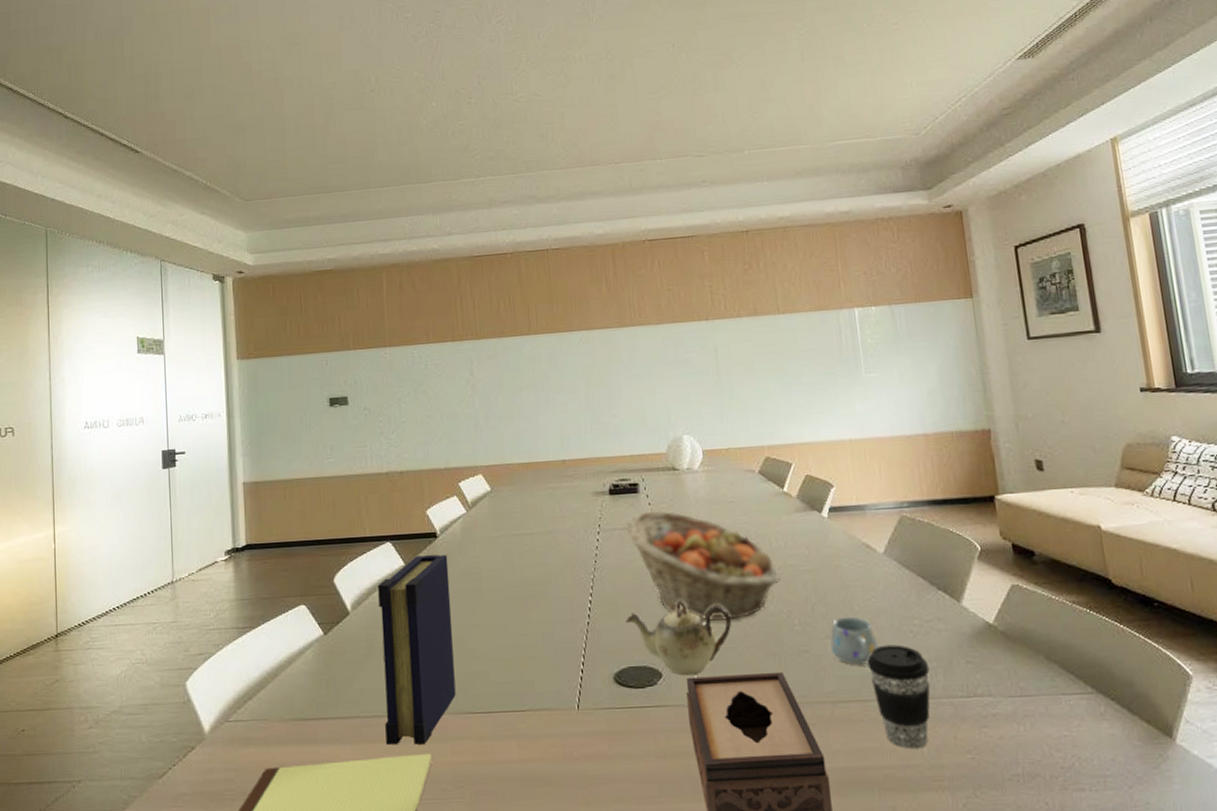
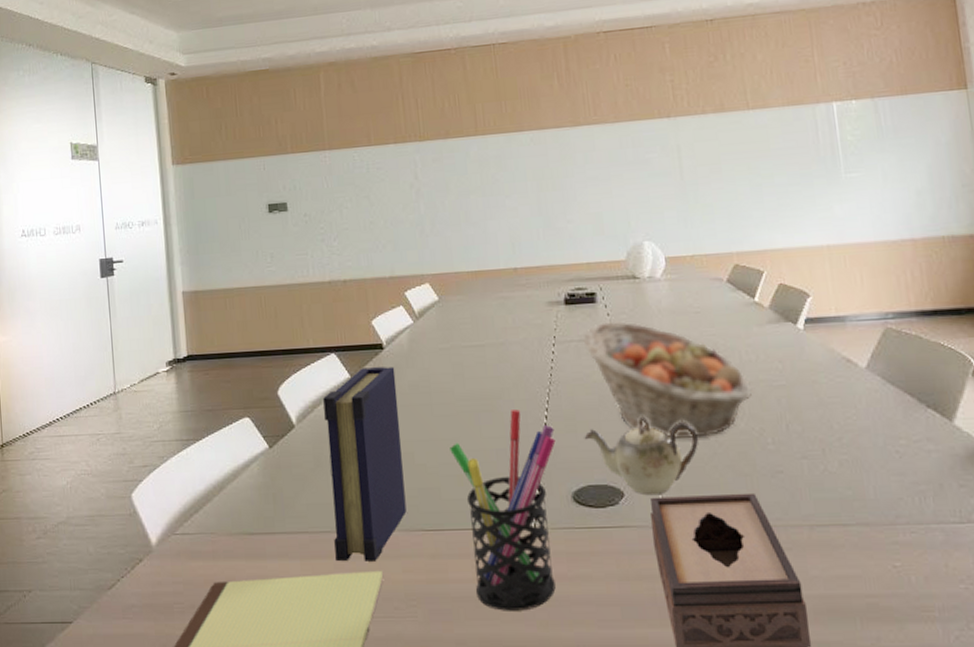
pen holder: none [498,595,599,790] -> present [450,410,556,611]
mug: present [830,616,879,665] -> none [807,435,861,487]
coffee cup: present [867,644,931,749] -> none [848,466,919,577]

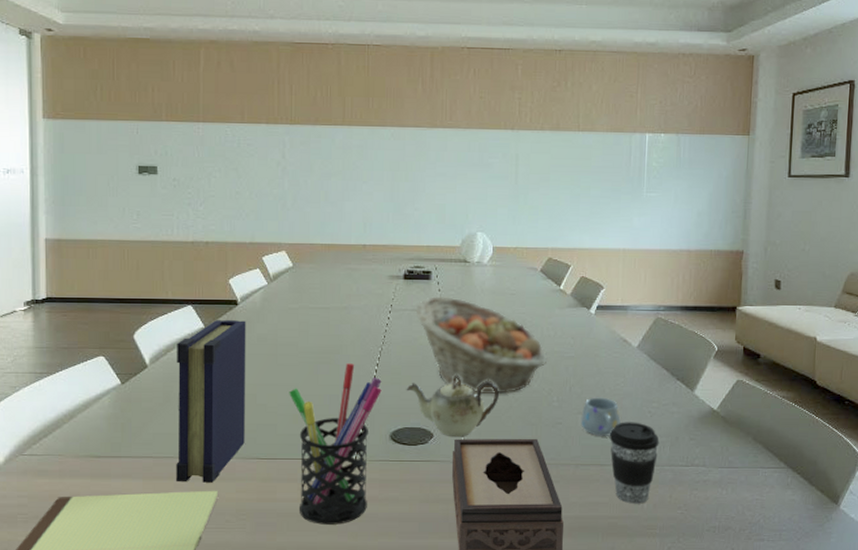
mug: none [807,435,861,487] -> present [581,397,621,436]
coffee cup: none [848,466,919,577] -> present [609,422,660,504]

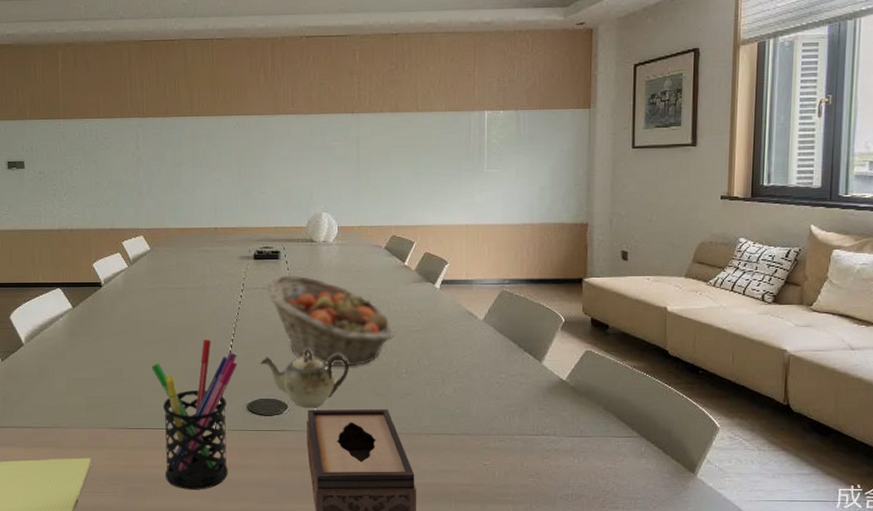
book: present [176,320,246,483] -> none [49,301,113,451]
mug: present [581,397,621,436] -> none [430,369,469,406]
coffee cup: present [609,422,660,504] -> none [458,392,509,472]

